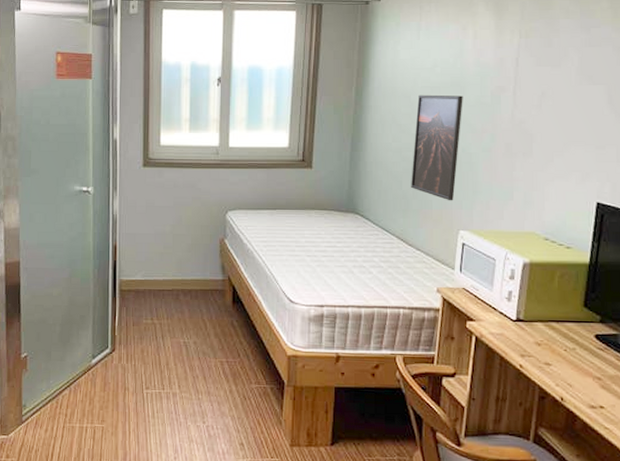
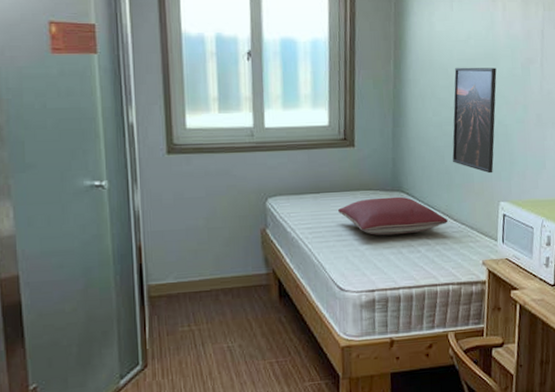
pillow: none [293,218,403,255] -> present [338,196,449,236]

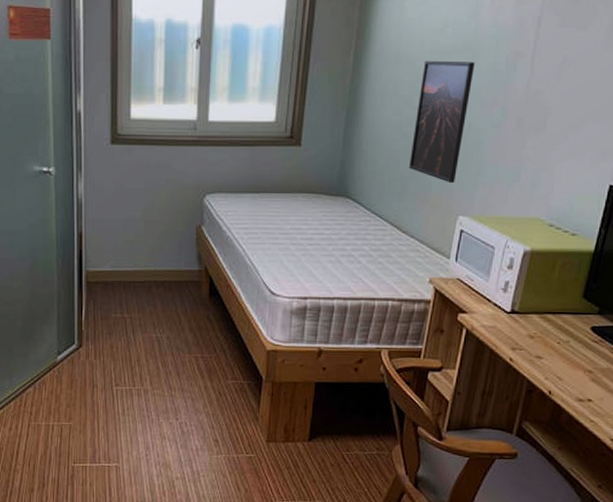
pillow: present [338,196,449,236] -> none [277,202,396,243]

